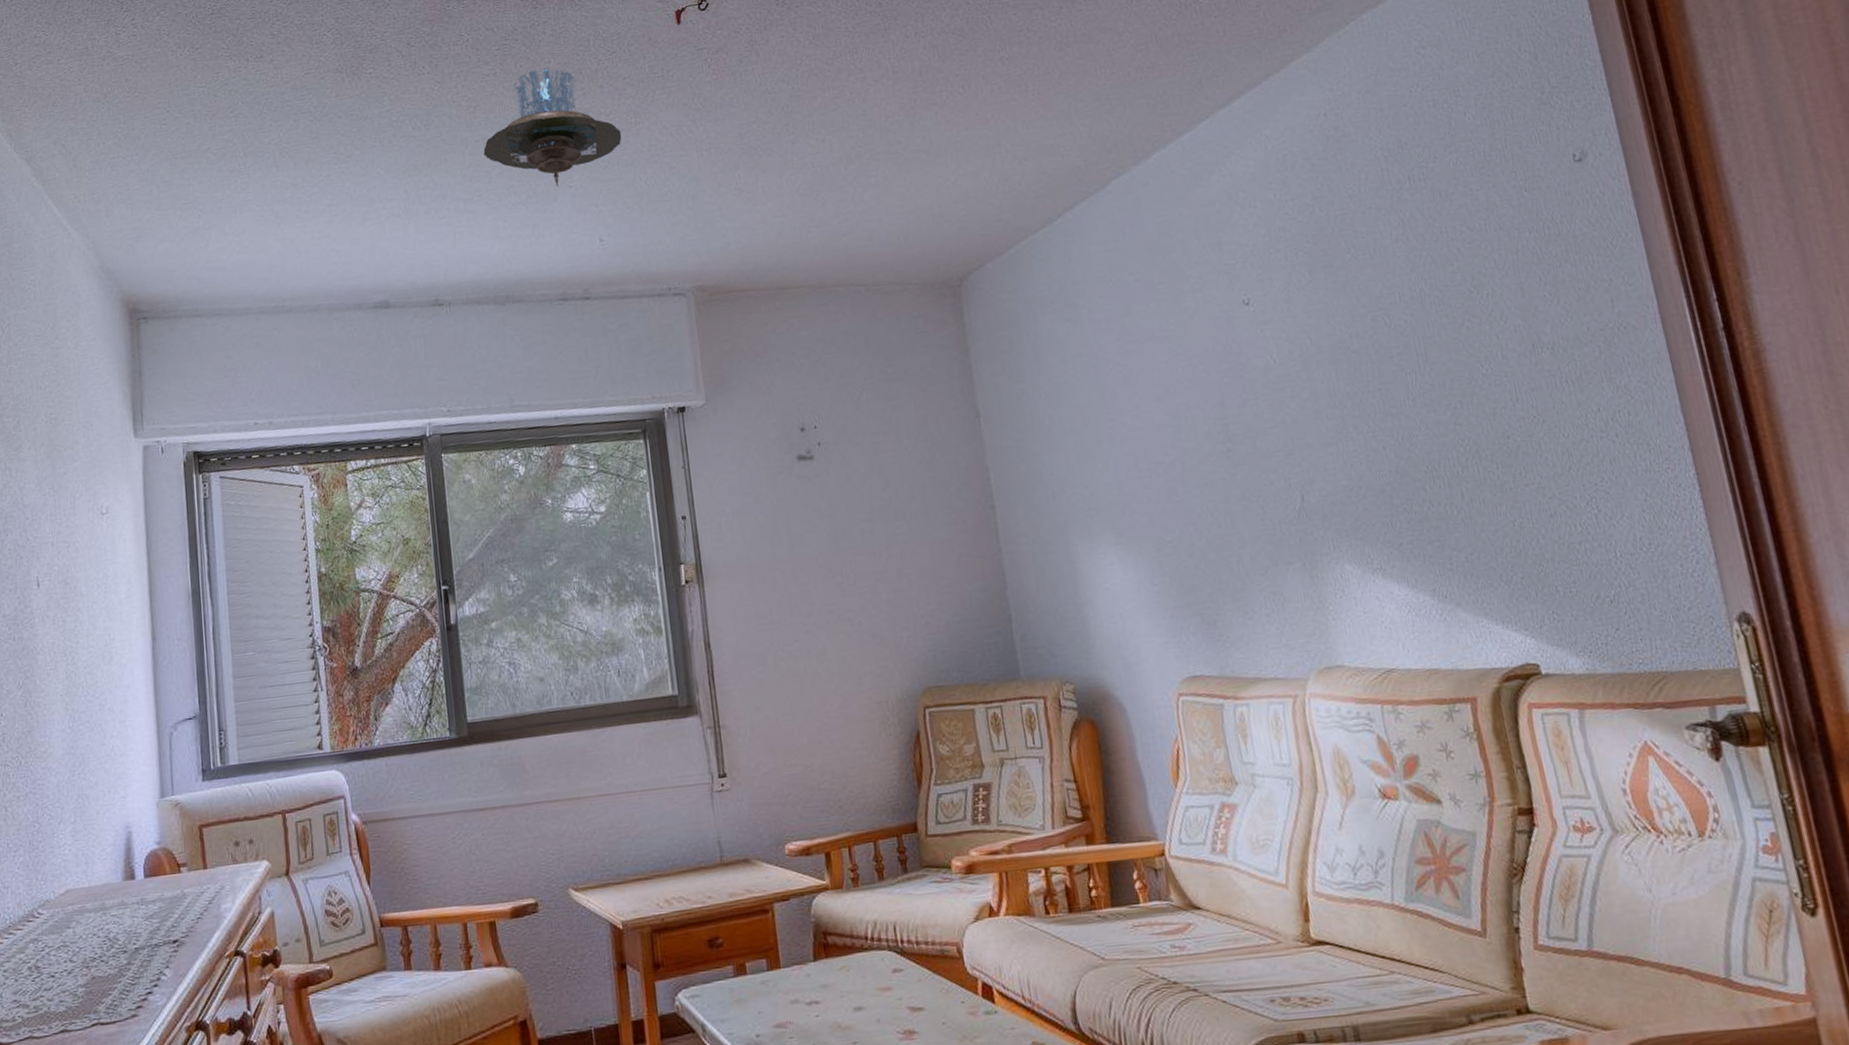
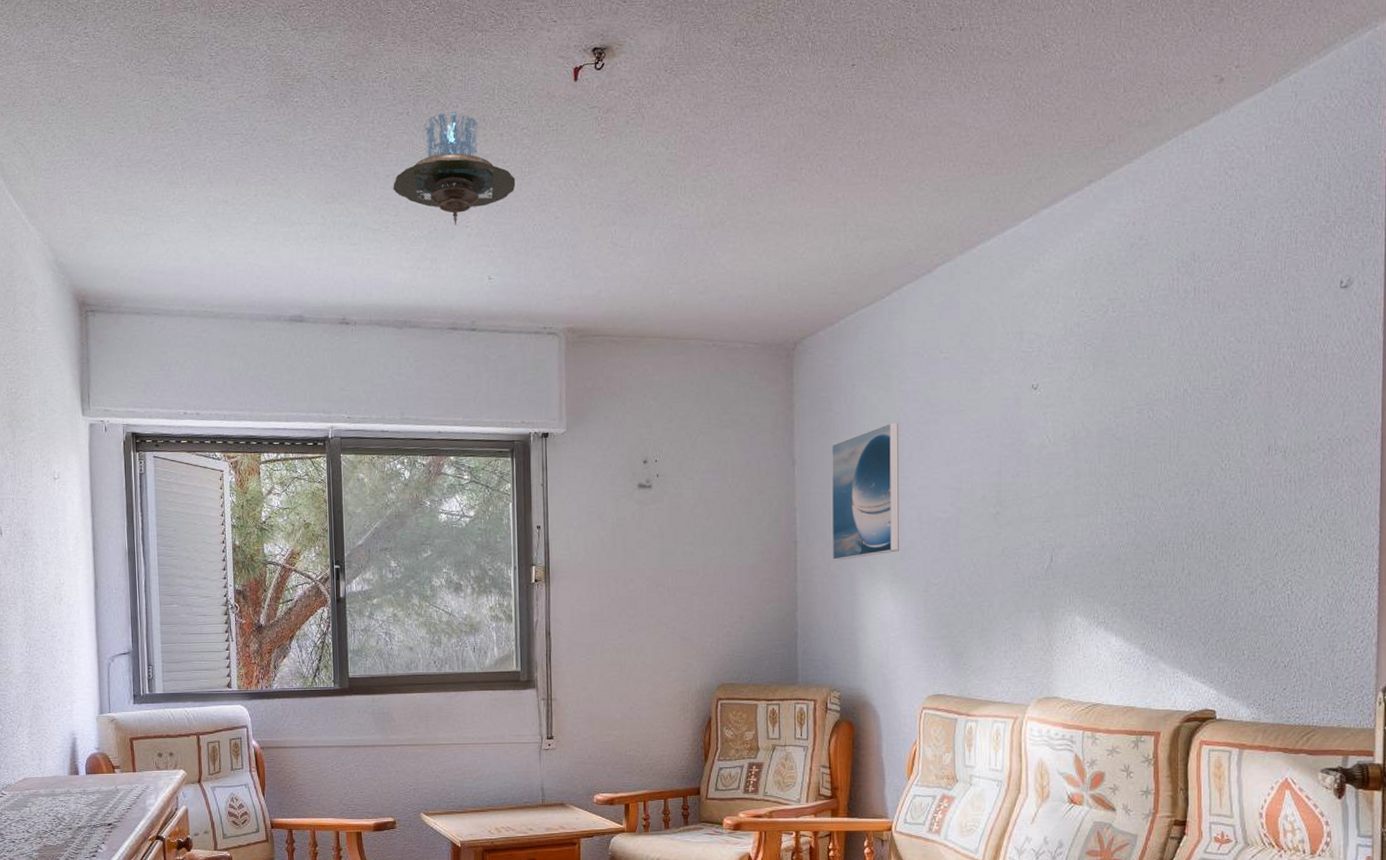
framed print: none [1019,356,1119,525] -> present [831,422,900,561]

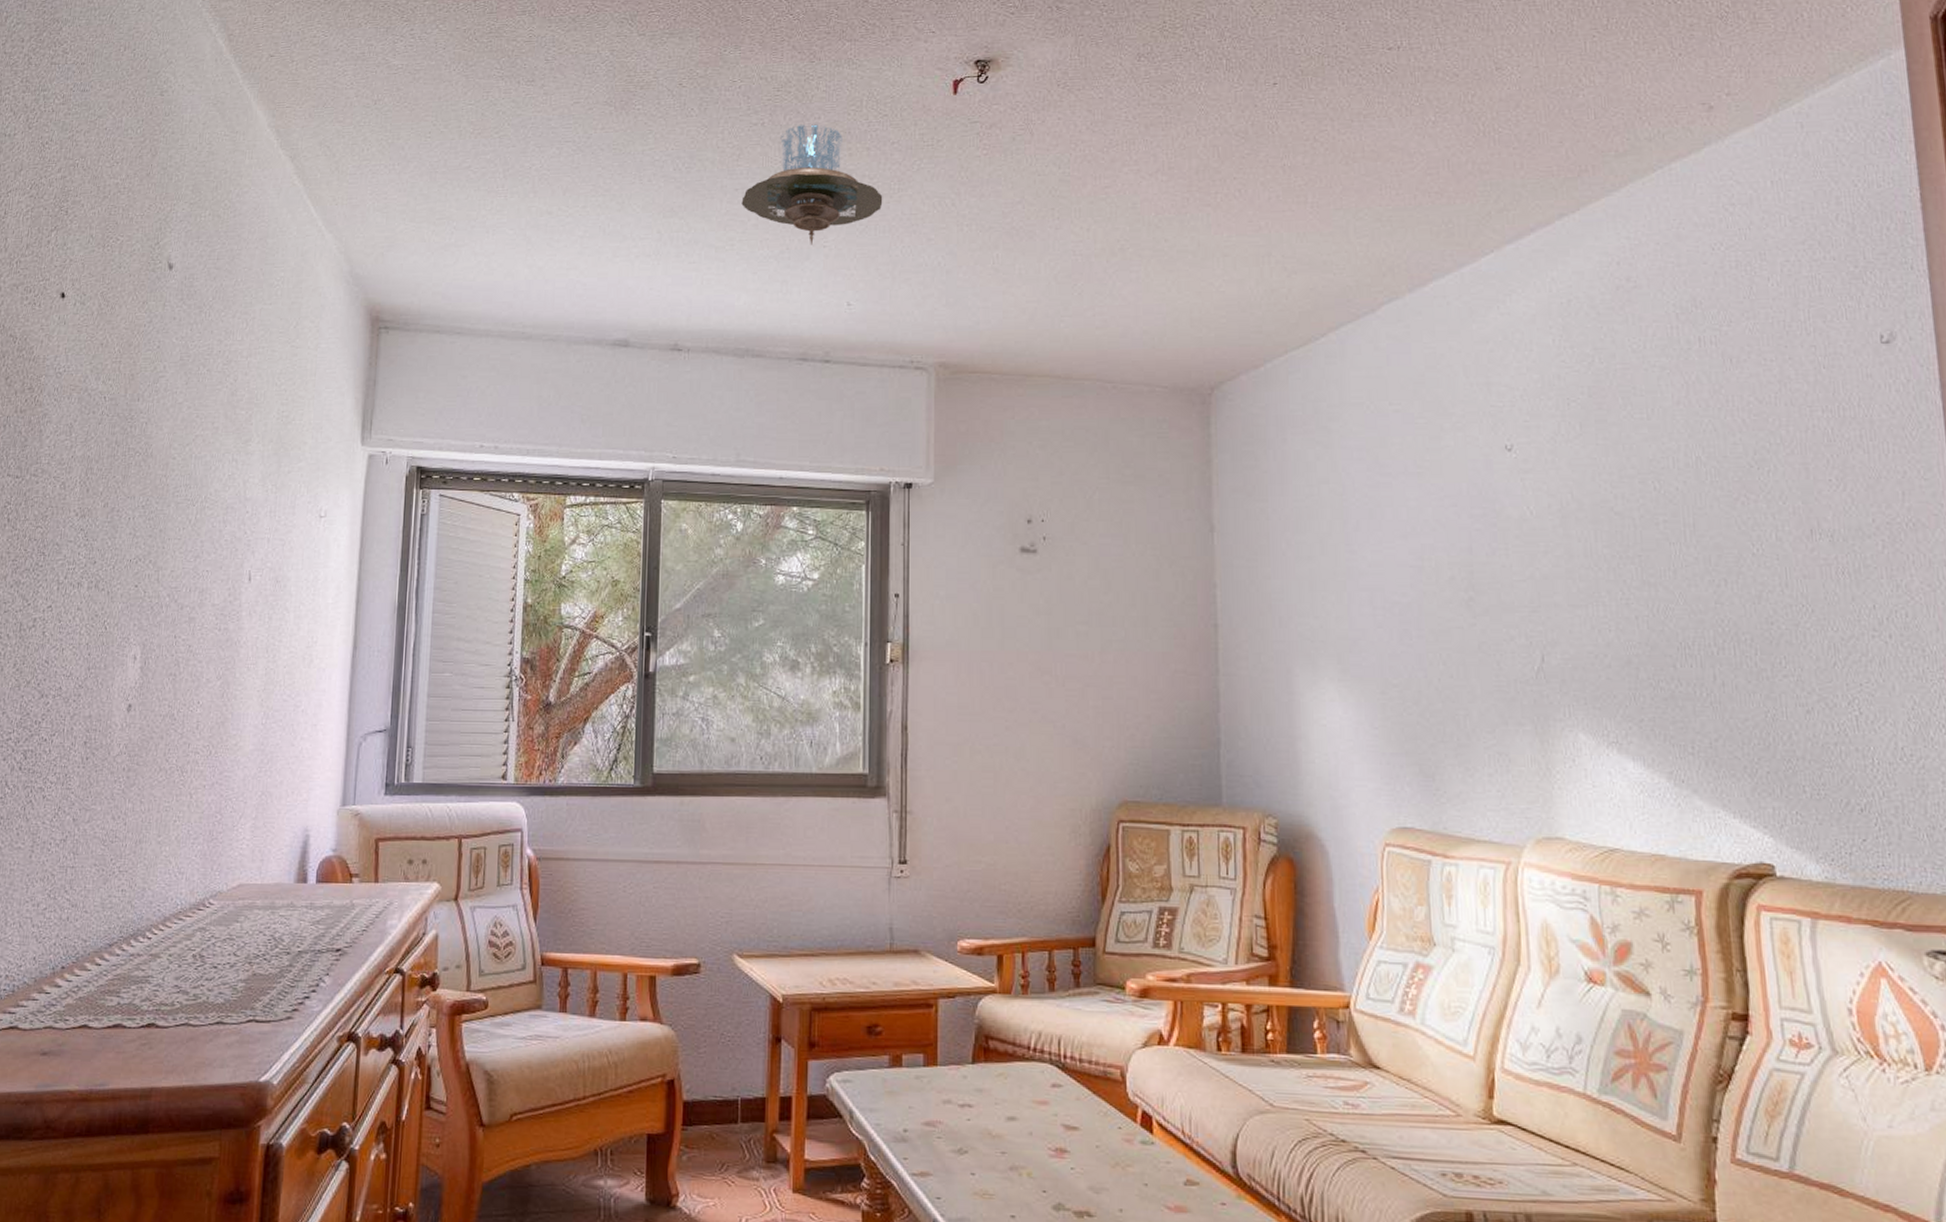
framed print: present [831,422,900,561] -> none [1258,484,1347,651]

